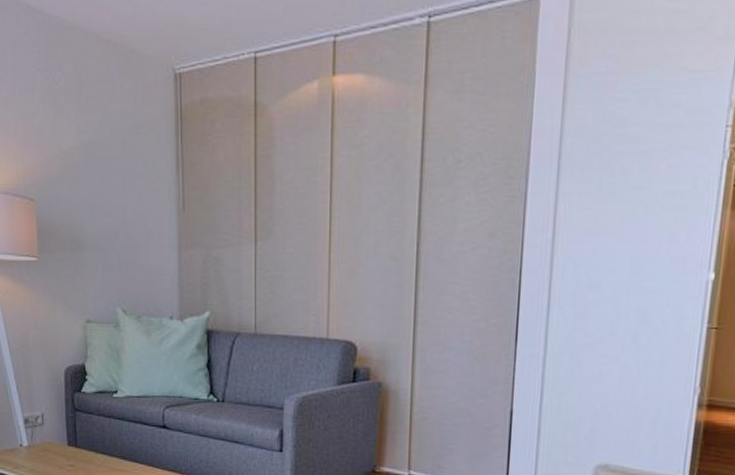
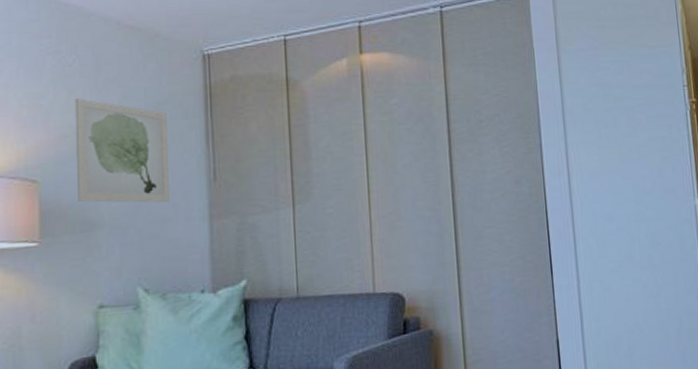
wall art: none [61,119,145,229] -> present [74,98,171,203]

